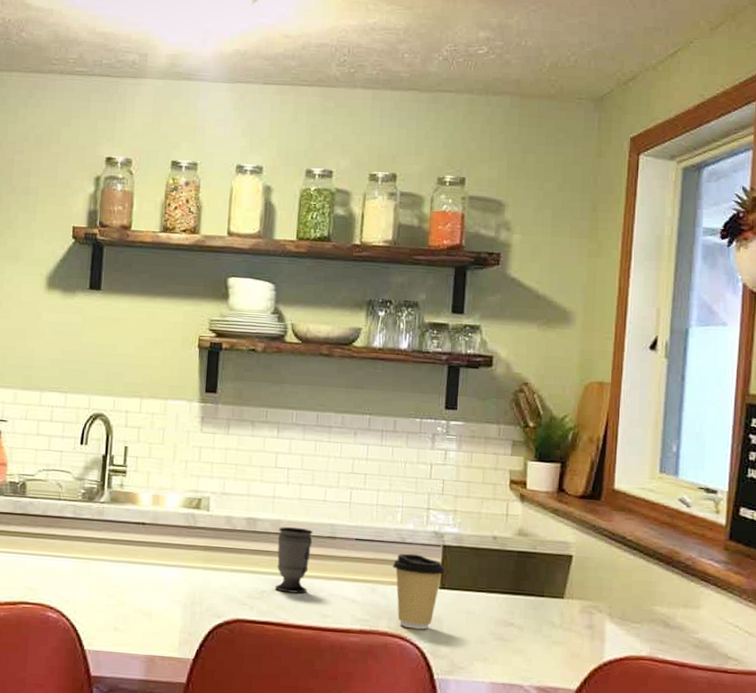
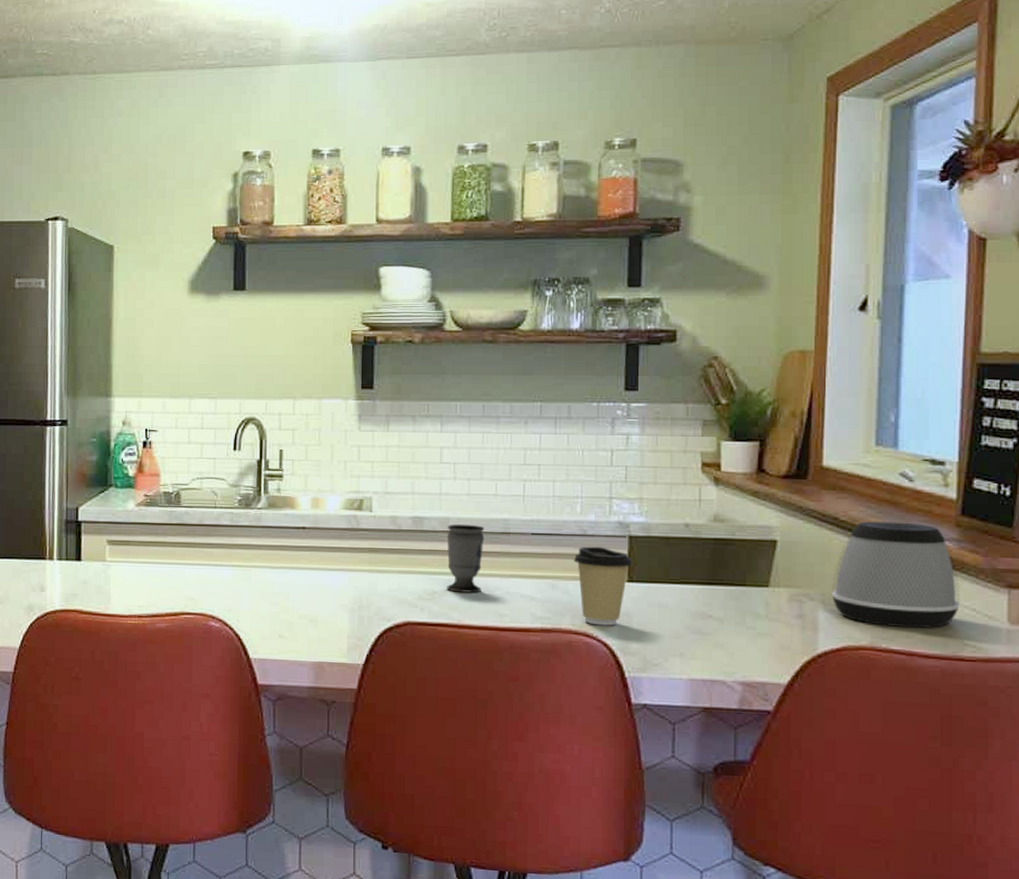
speaker: none [618,541,726,642] -> present [832,521,960,629]

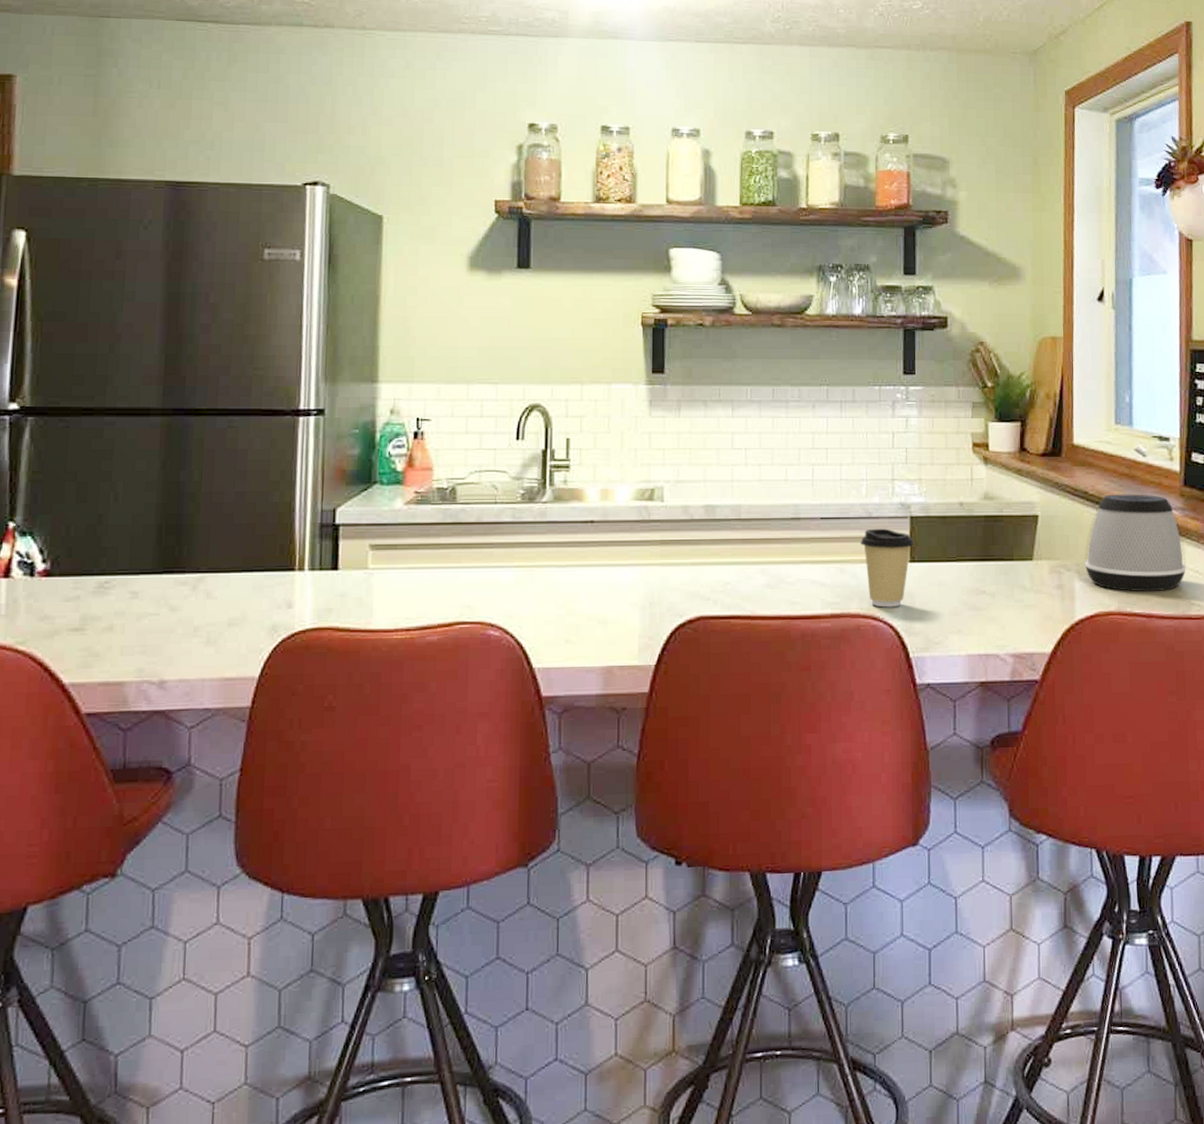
cup: present [446,524,485,593] -> none [738,511,776,582]

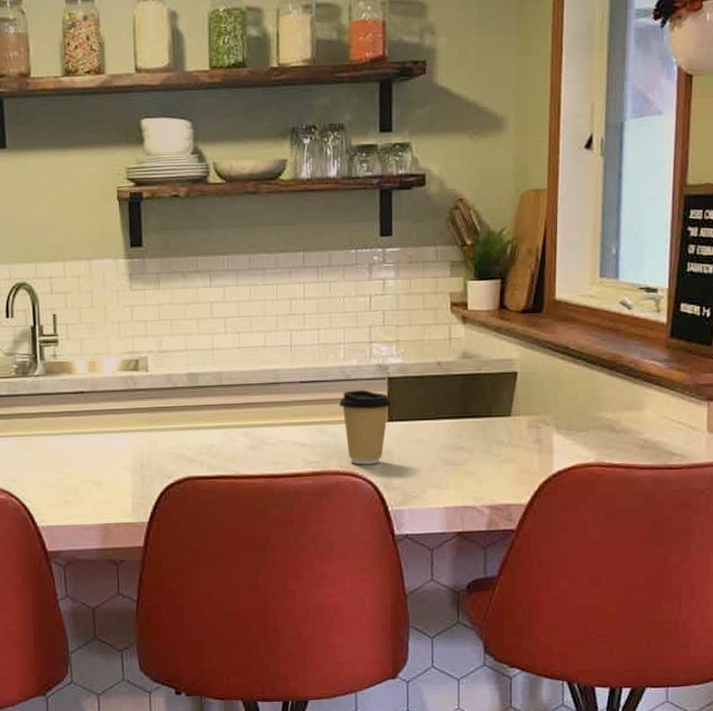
speaker: present [1085,494,1186,592] -> none [564,347,669,444]

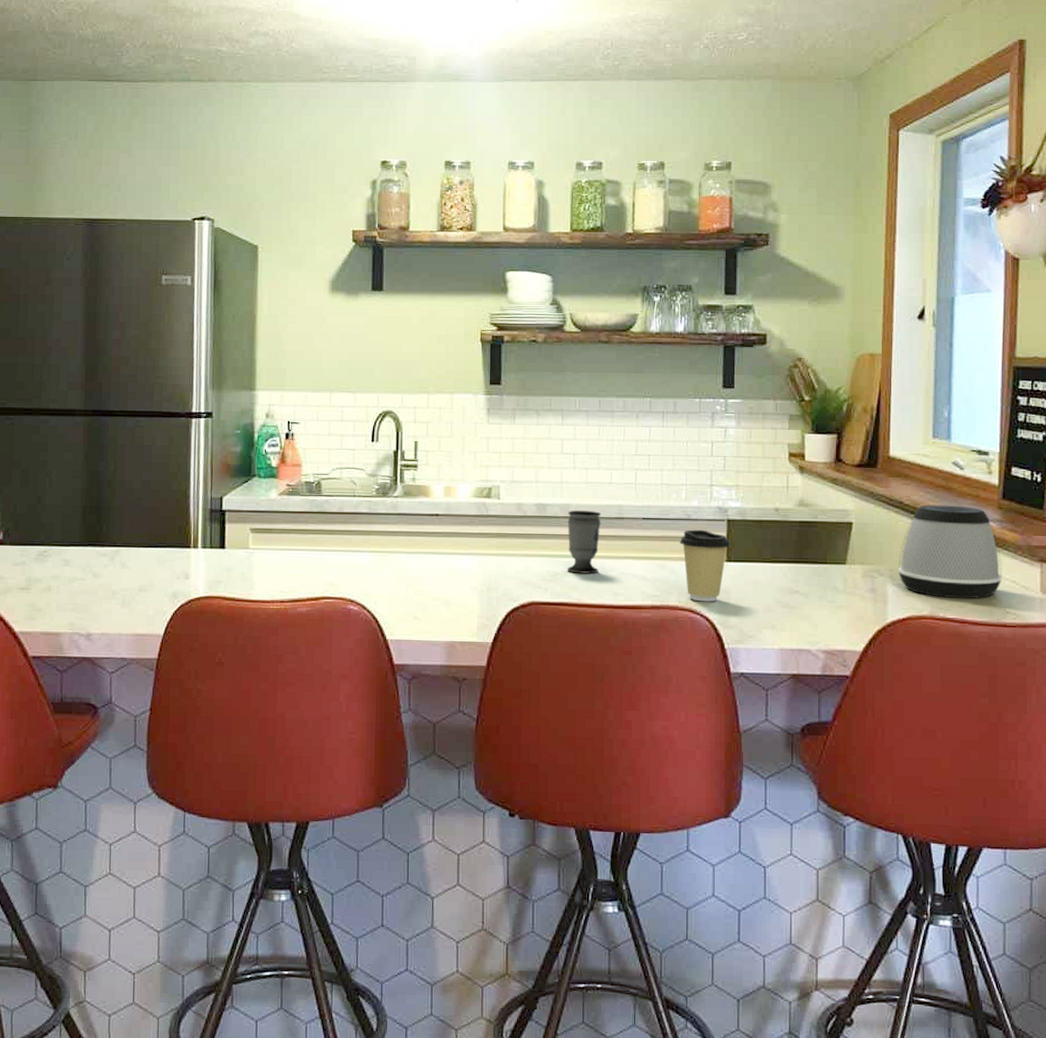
cup: none [220,377,256,444] -> present [566,510,601,574]
speaker: none [564,347,669,444] -> present [898,505,1002,599]

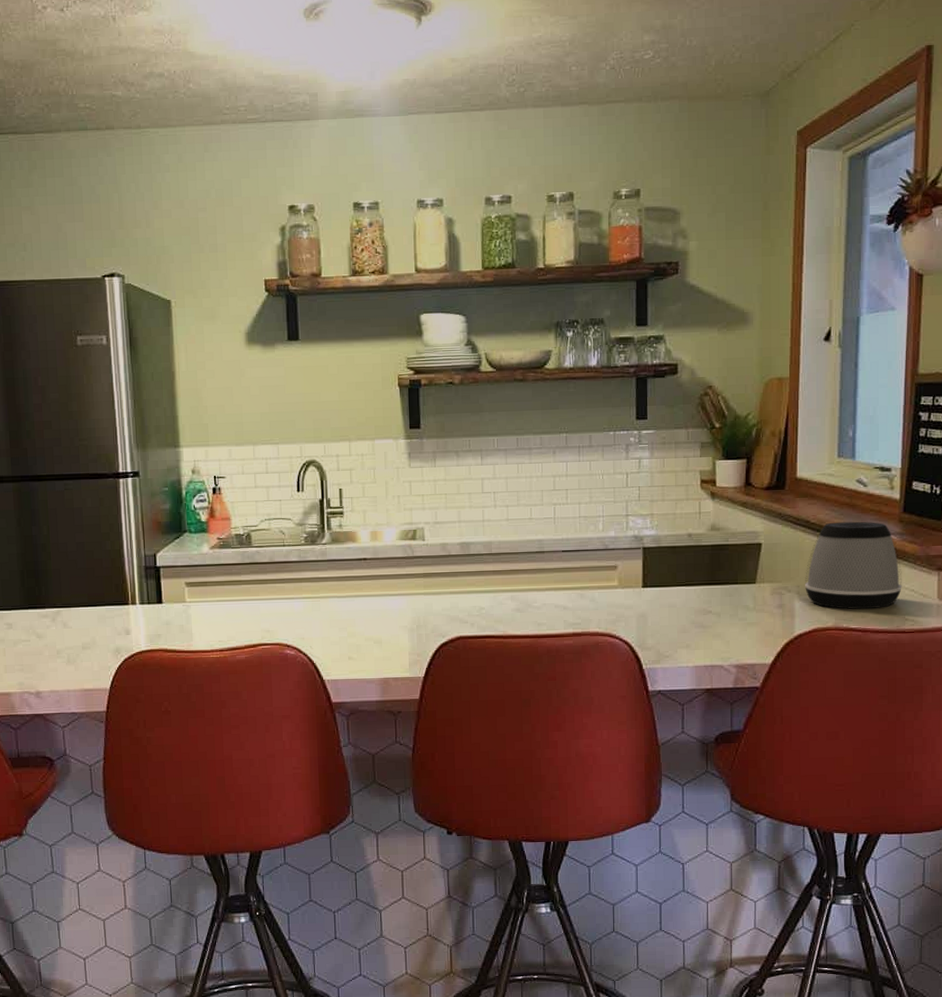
cup: present [566,510,601,574] -> none [490,546,523,607]
coffee cup: present [679,529,731,602] -> none [597,558,647,627]

